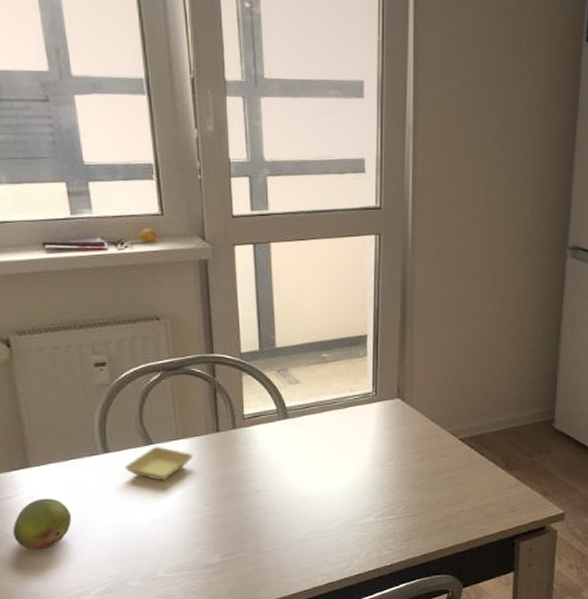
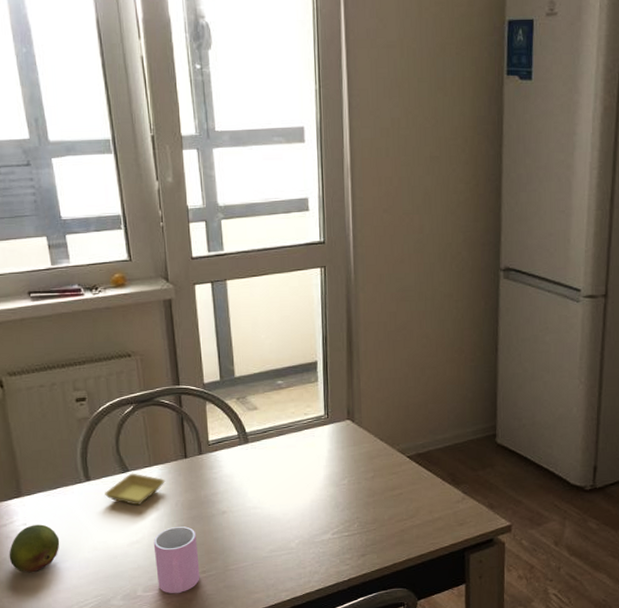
cup: none [178,505,229,576] -> present [153,526,200,594]

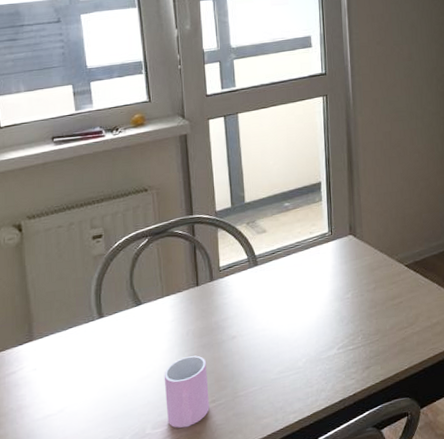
fruit: present [9,524,60,573] -> none [16,367,70,422]
saucer: present [105,473,165,506] -> none [117,305,177,339]

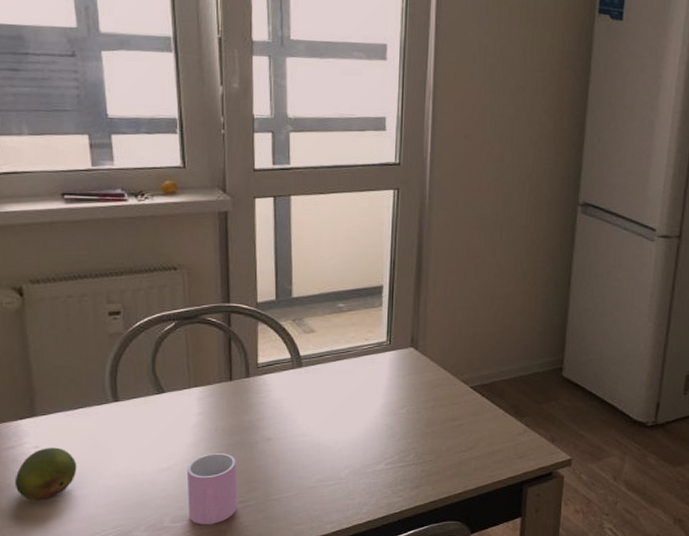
fruit: none [16,367,70,422] -> present [14,447,77,501]

